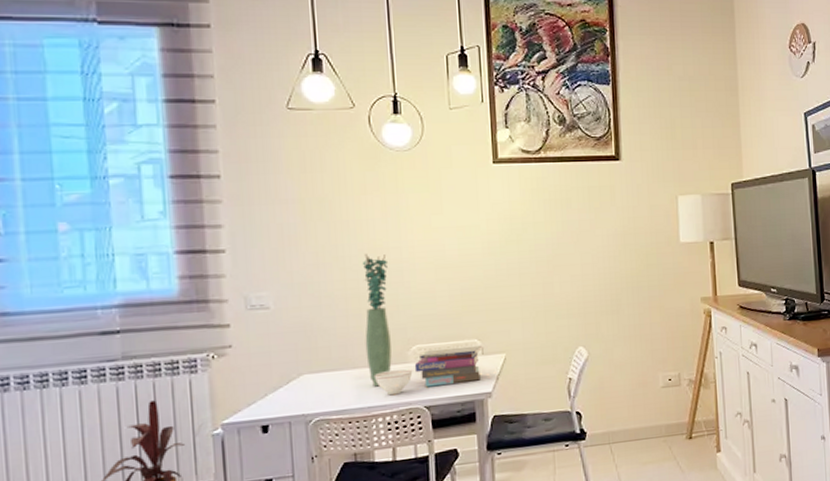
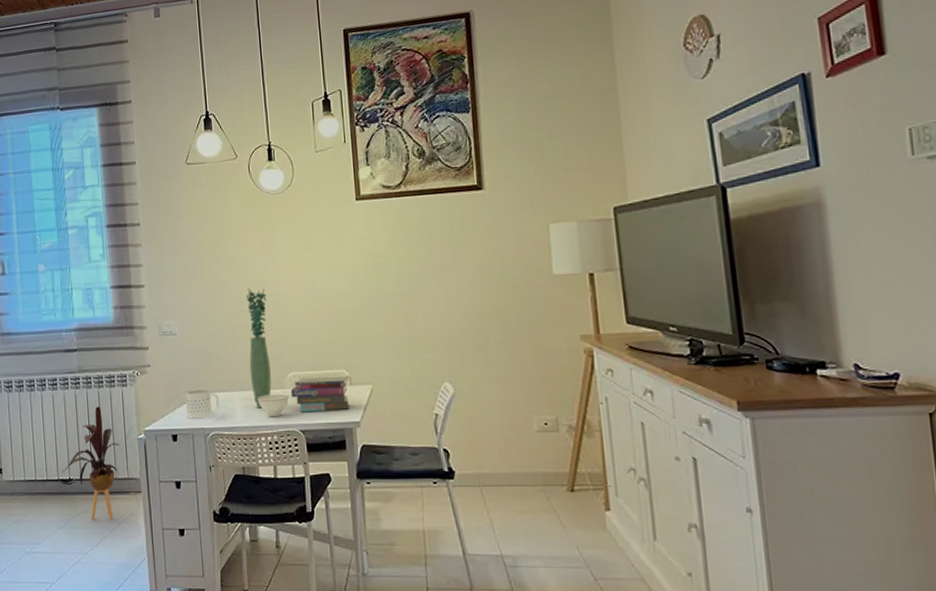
mug: none [280,369,326,406] -> present [184,388,219,419]

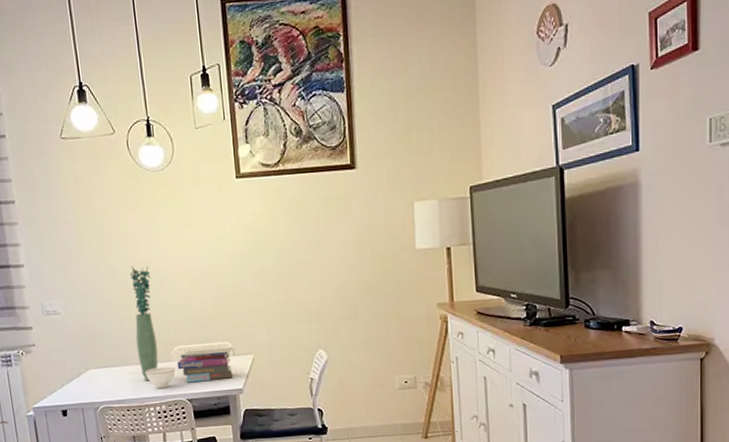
mug: present [184,388,219,419] -> none [72,365,108,394]

